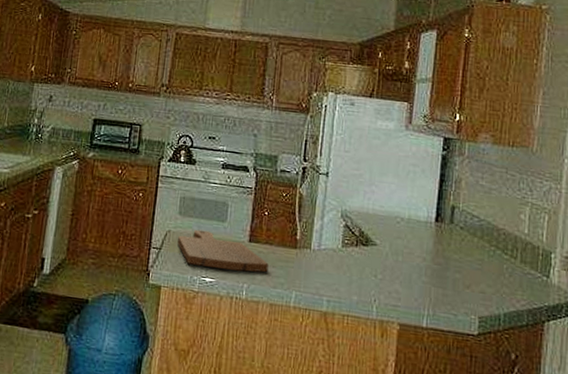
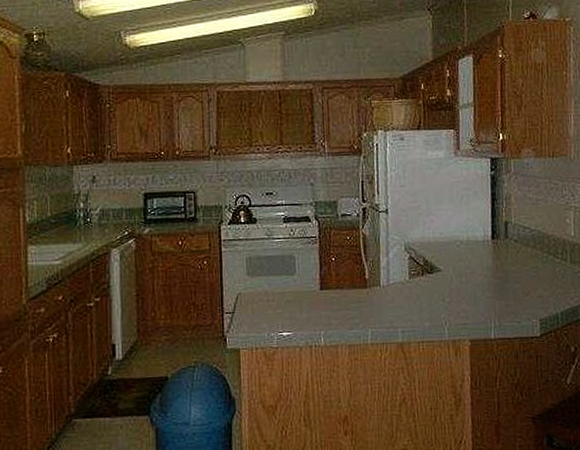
cutting board: present [177,229,269,273] -> none [250,286,342,322]

